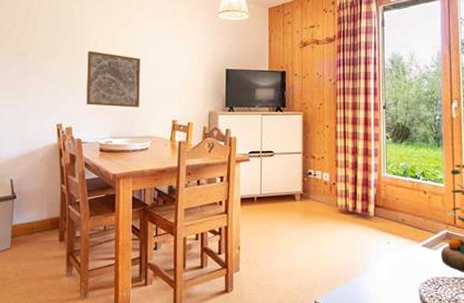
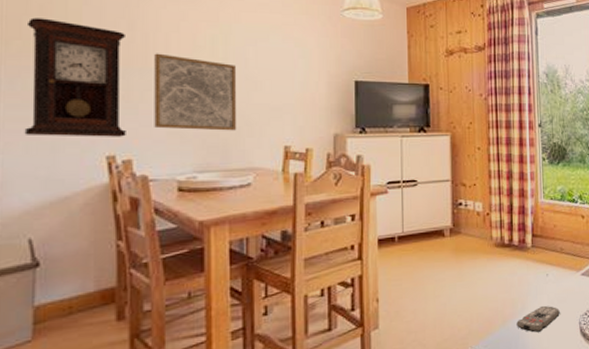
pendulum clock: none [10,29,70,111] -> present [24,17,126,137]
remote control: none [358,270,400,293] -> present [516,305,560,333]

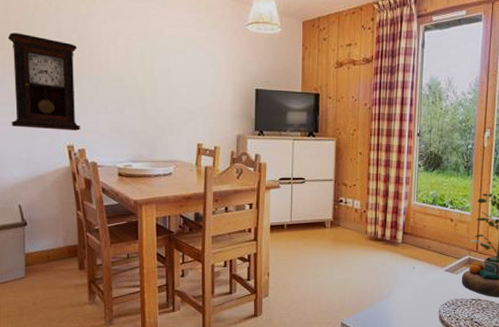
wall art: present [154,53,237,131] -> none [99,62,161,129]
remote control: present [516,305,560,333] -> none [383,293,422,314]

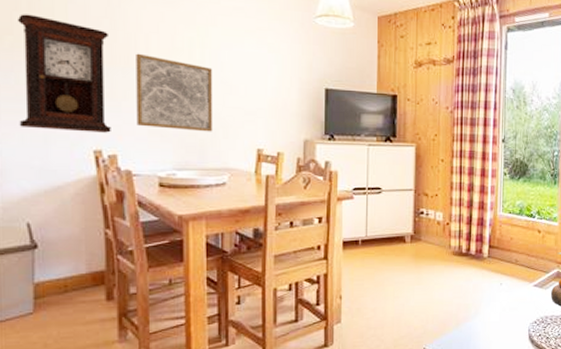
wall art: none [99,62,161,129] -> present [136,53,213,132]

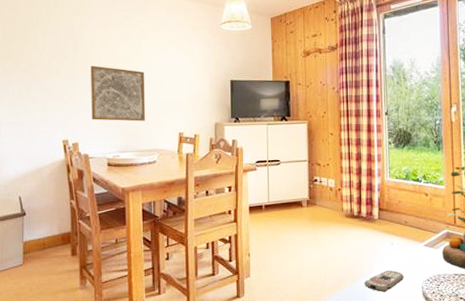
pendulum clock: present [17,14,111,133] -> none [13,44,74,127]
remote control: none [469,312,511,336] -> present [364,270,404,292]

